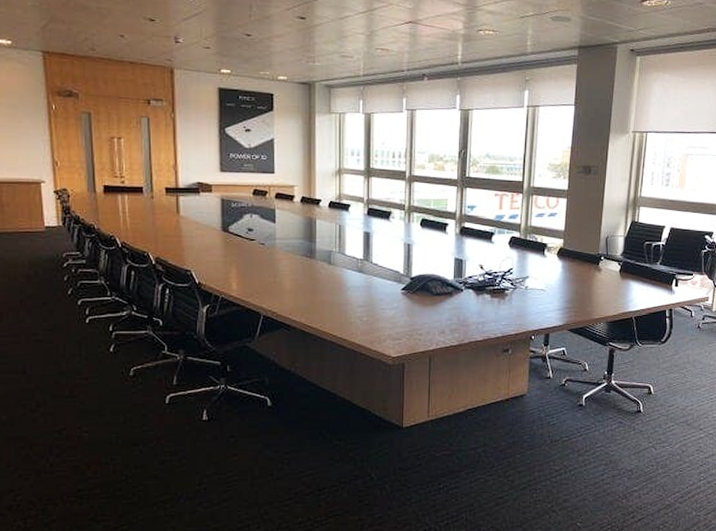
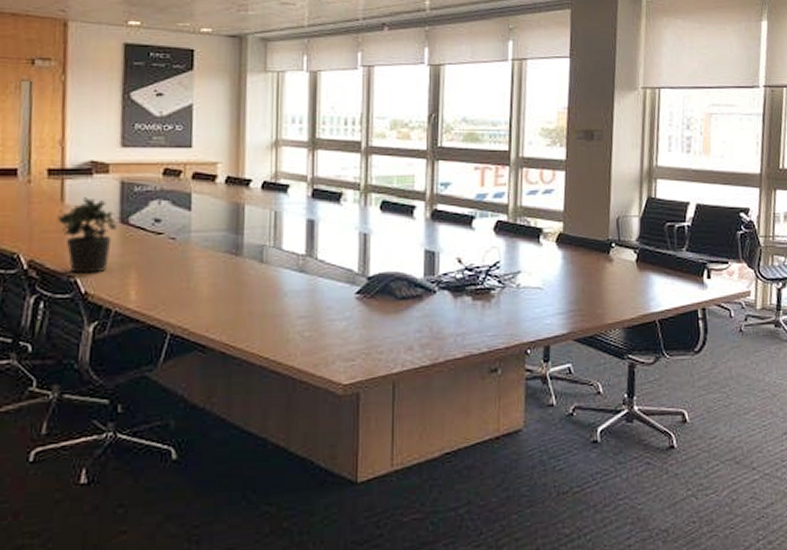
potted plant: none [175,210,221,269] -> present [57,197,118,274]

